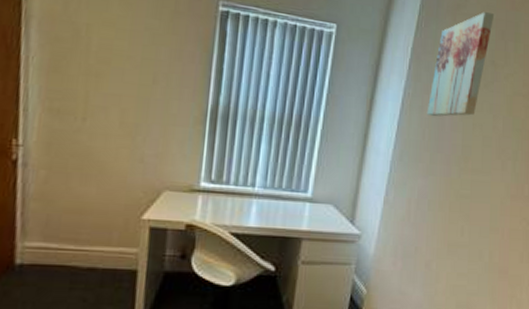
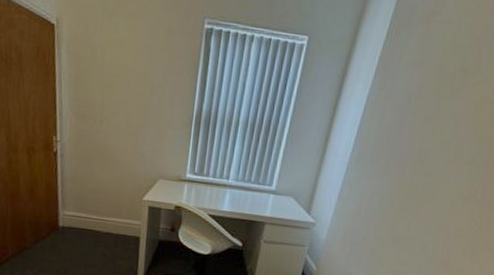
wall art: present [426,12,495,117] -> none [387,17,473,123]

